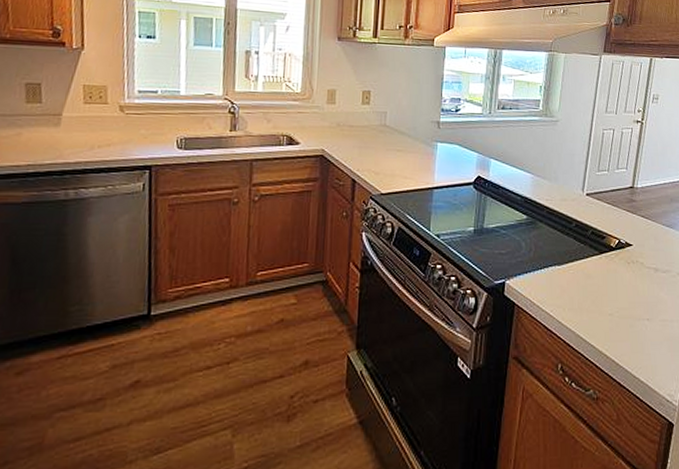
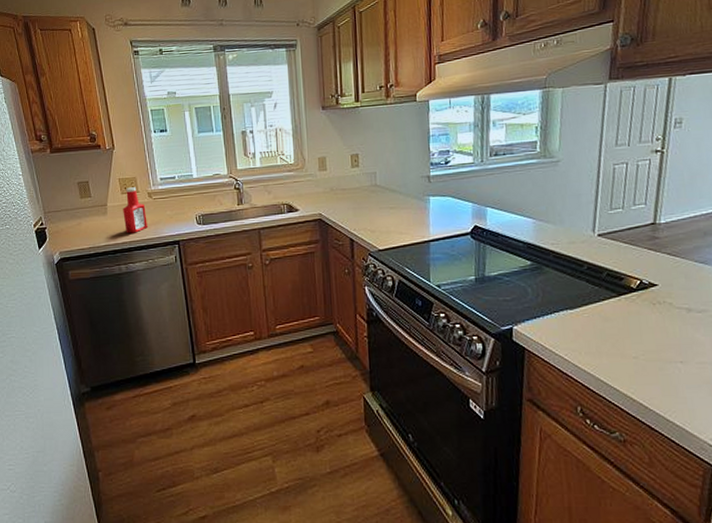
ketchup bottle: none [82,97,114,152] -> present [123,187,147,234]

